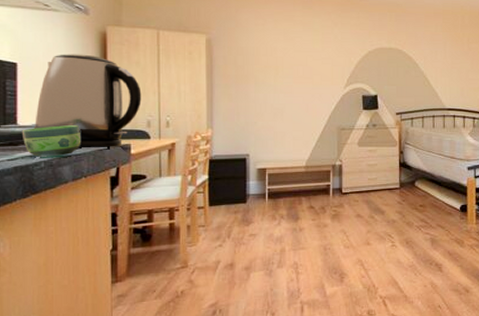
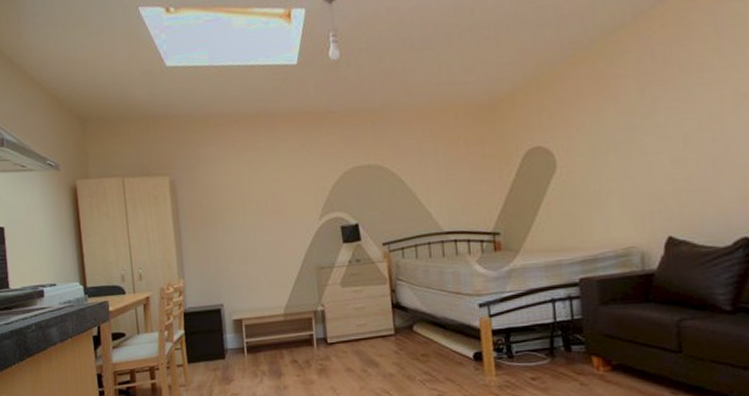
cup: present [21,124,82,158] -> none [13,284,65,321]
kettle: present [33,54,142,148] -> none [23,211,114,309]

